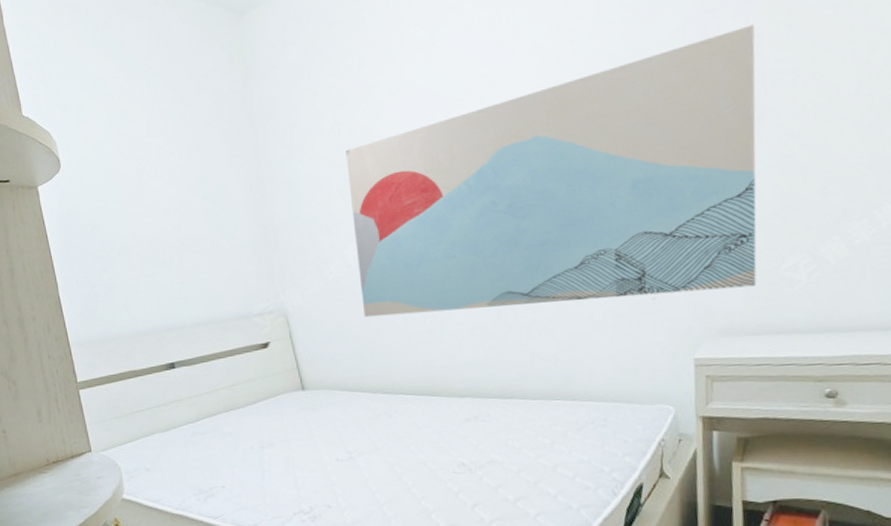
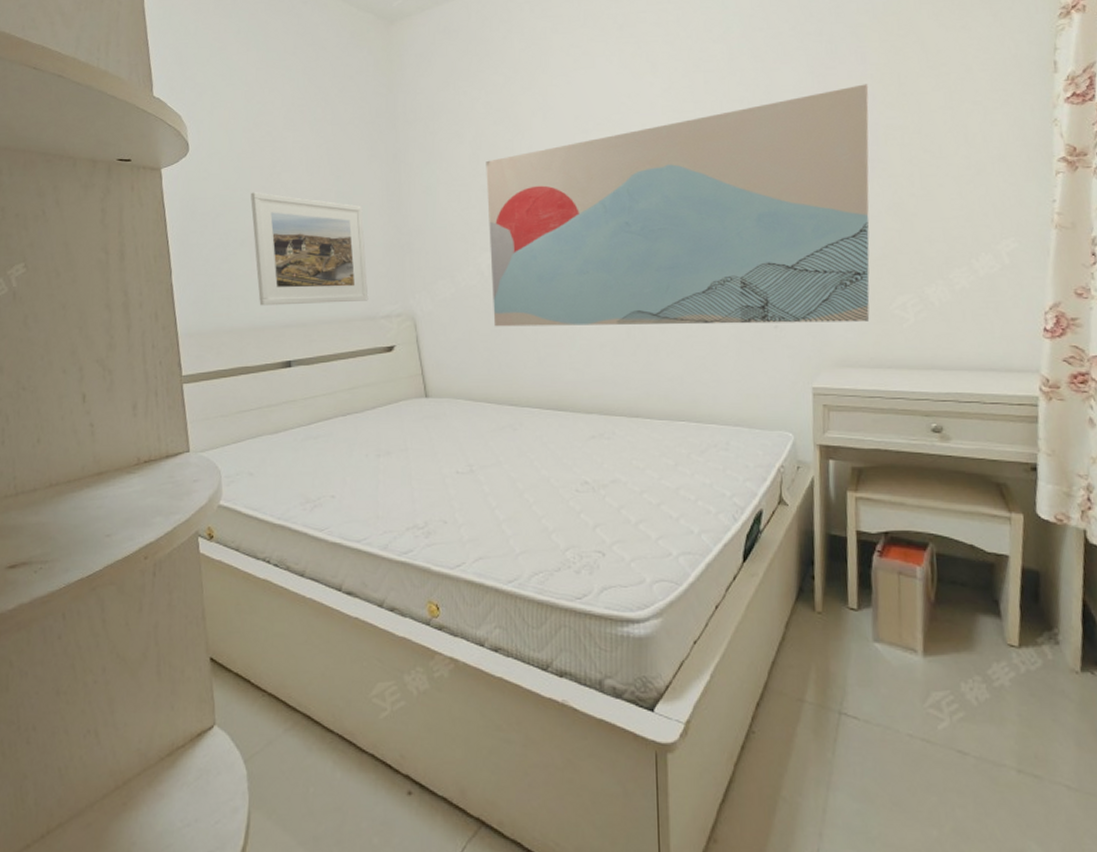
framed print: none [122,201,241,312] -> present [251,192,369,306]

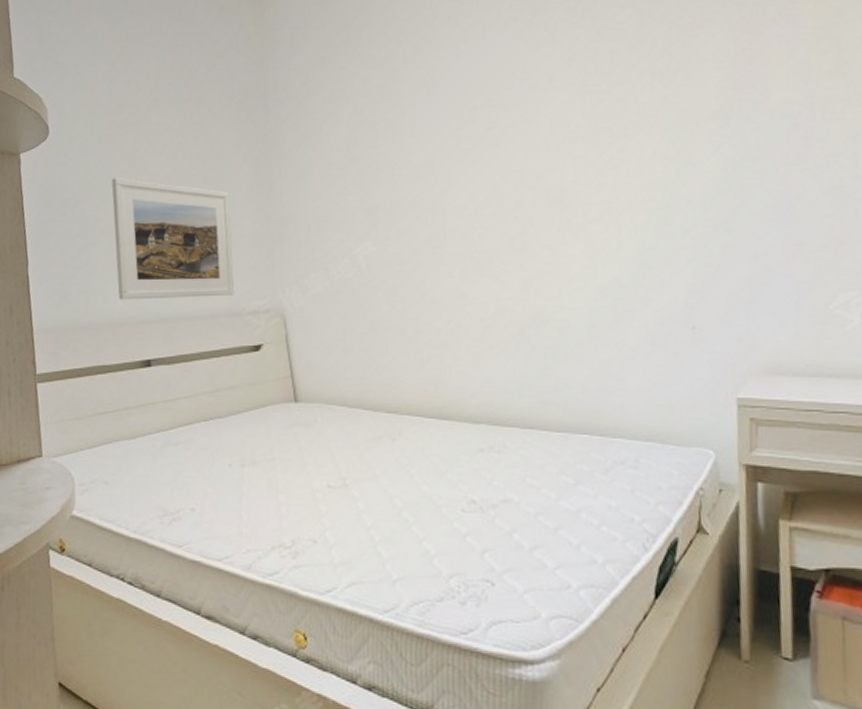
wall art: present [486,84,870,327] -> none [364,50,806,325]

